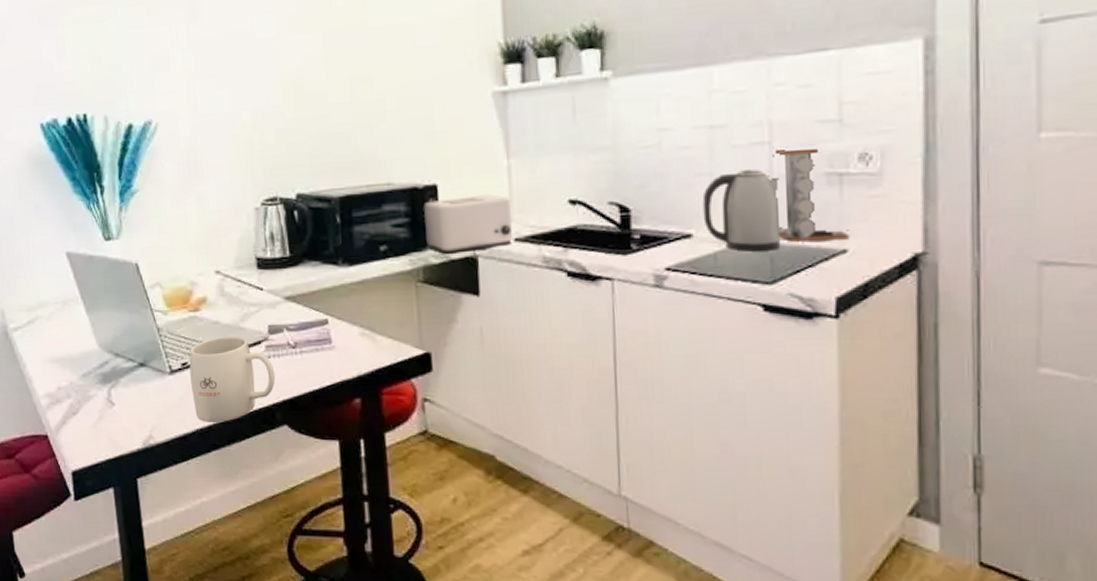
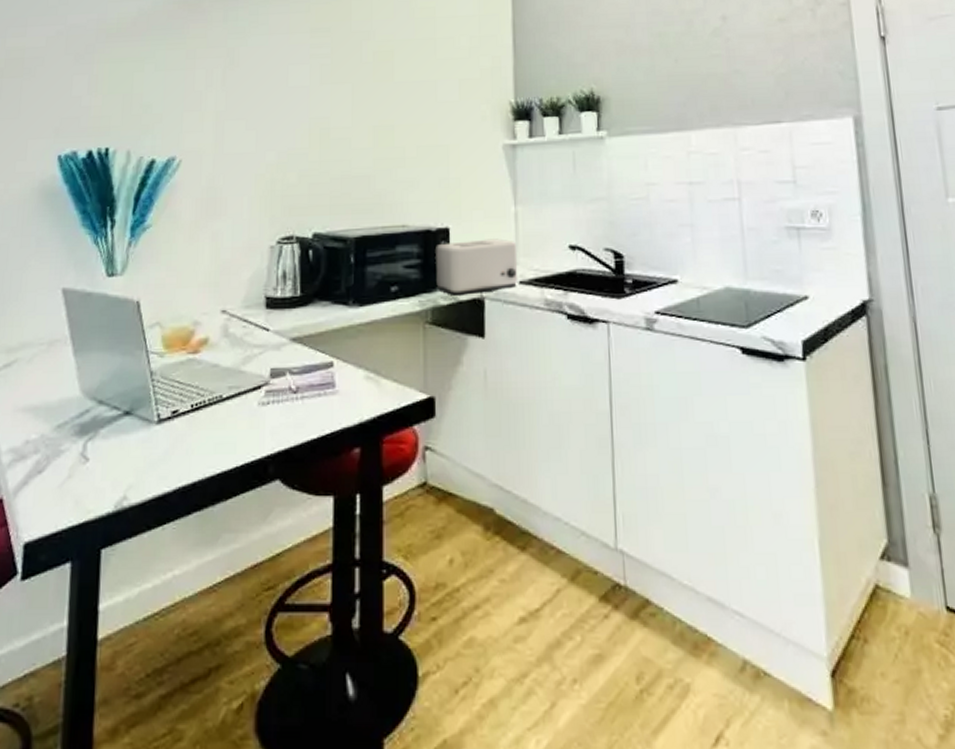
mug: present [189,337,276,422] -> none [179,381,273,478]
kettle: present [702,169,781,252] -> none [685,222,754,297]
spice rack: present [768,148,850,243] -> none [739,204,810,290]

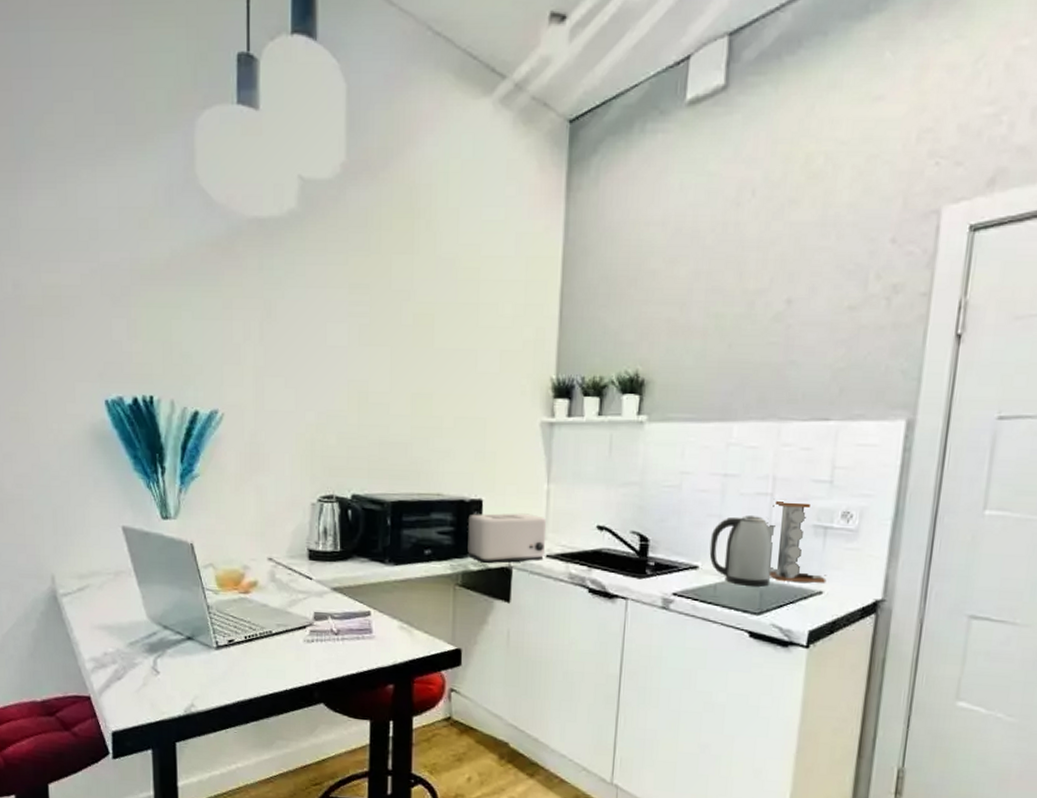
kettle: none [685,222,754,297] -> present [709,516,776,587]
spice rack: none [739,204,810,290] -> present [767,500,827,584]

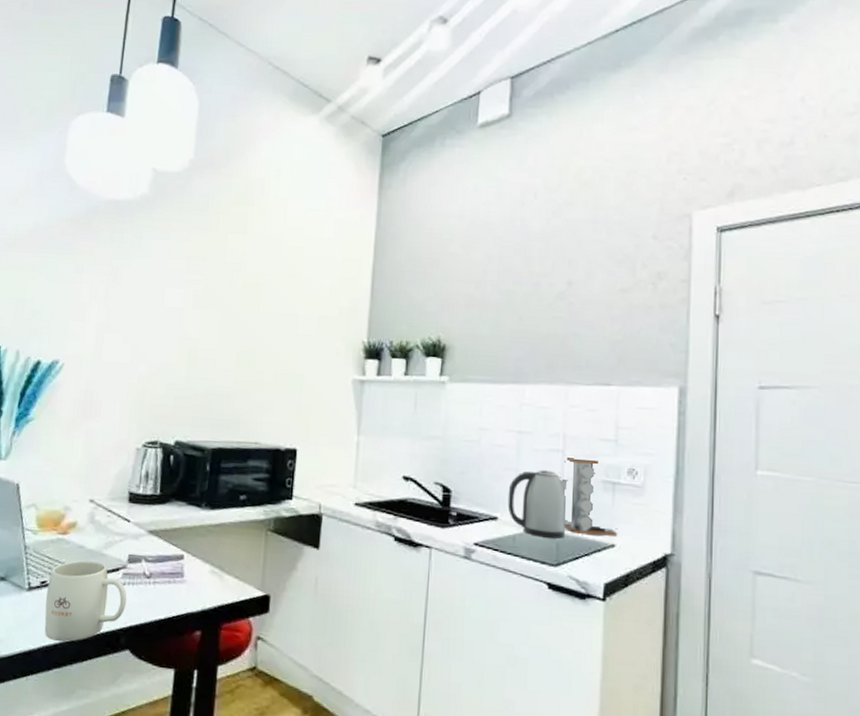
mug: none [236,619,317,697] -> present [44,560,127,642]
toaster: present [467,513,547,564] -> none [280,462,356,511]

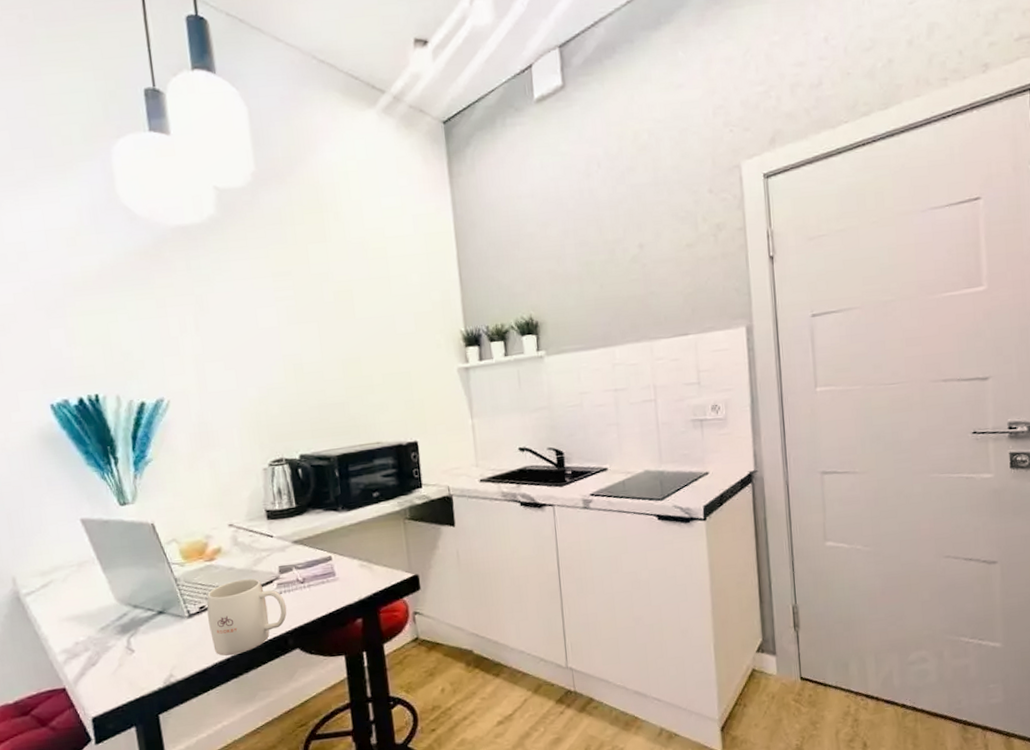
kettle: present [507,470,568,539] -> none [613,419,667,478]
spice rack: present [560,456,618,537] -> none [655,402,710,470]

